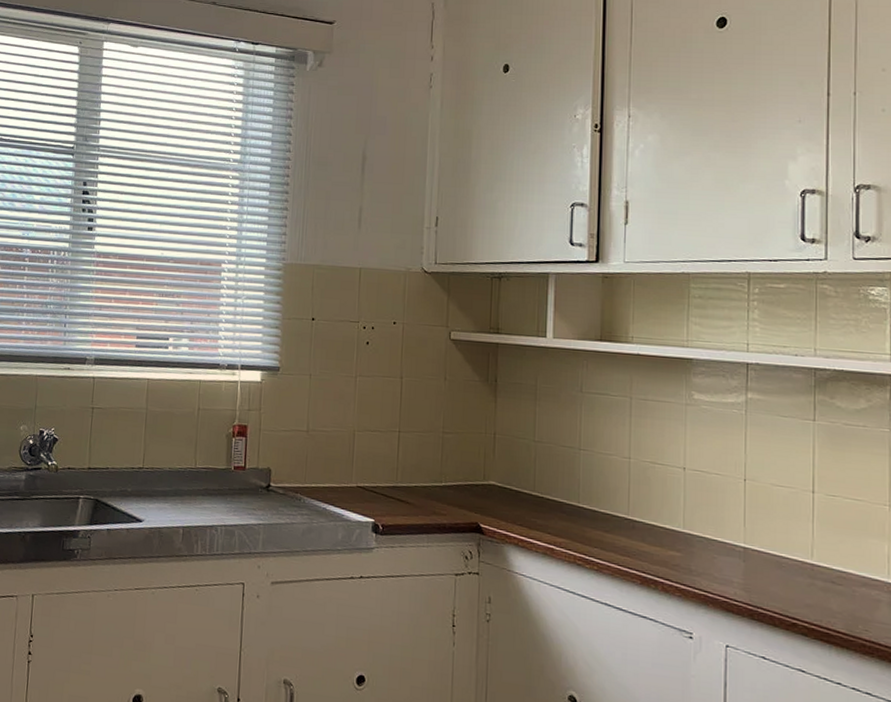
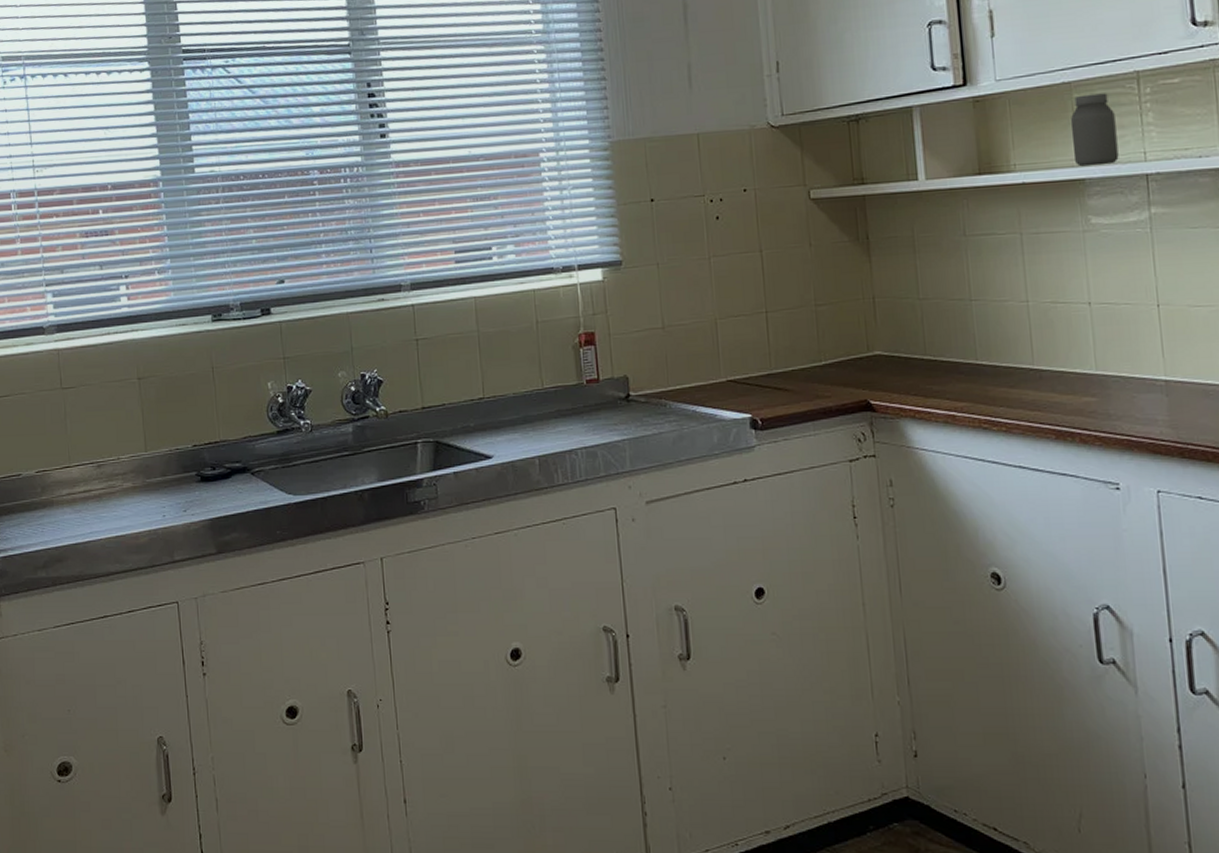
jar: none [684,286,725,350] -> present [1070,93,1119,167]

